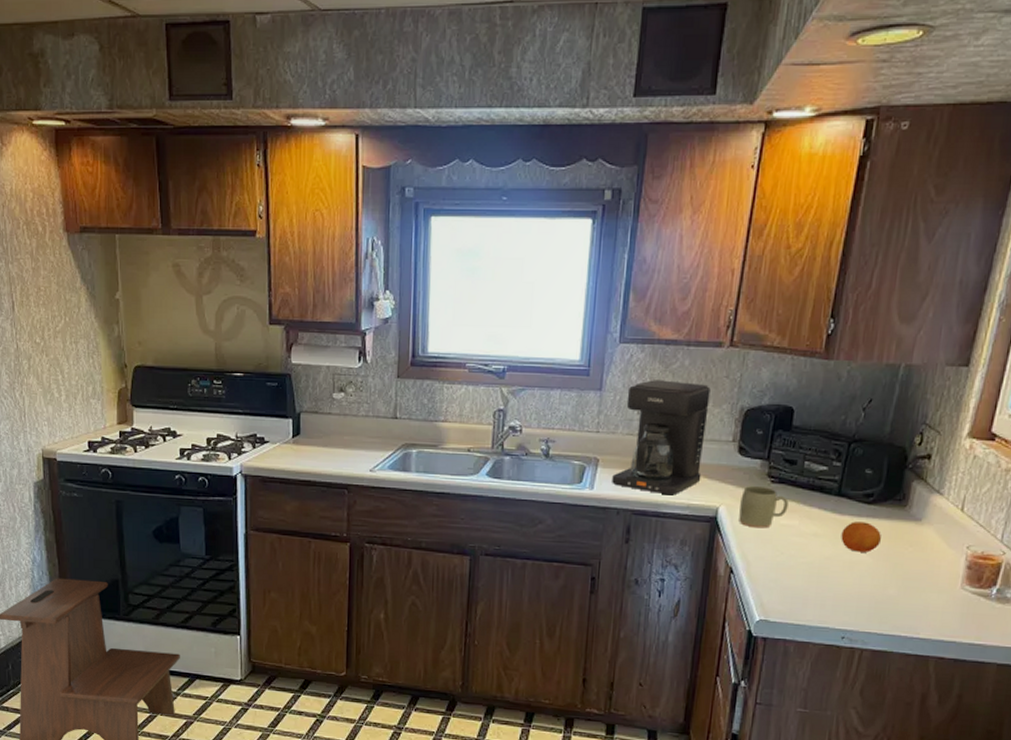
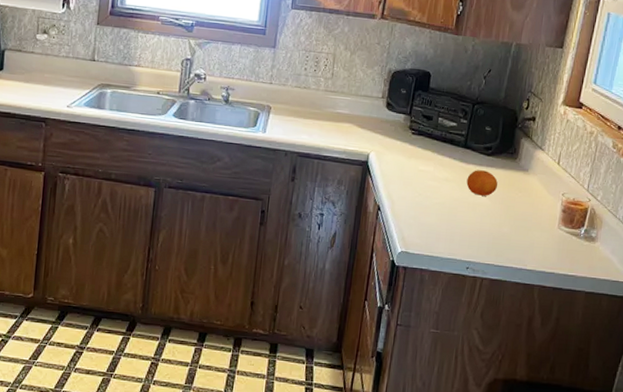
coffee maker: present [612,380,711,496] -> none [281,42,365,141]
mug: present [739,485,789,528] -> none [386,135,426,173]

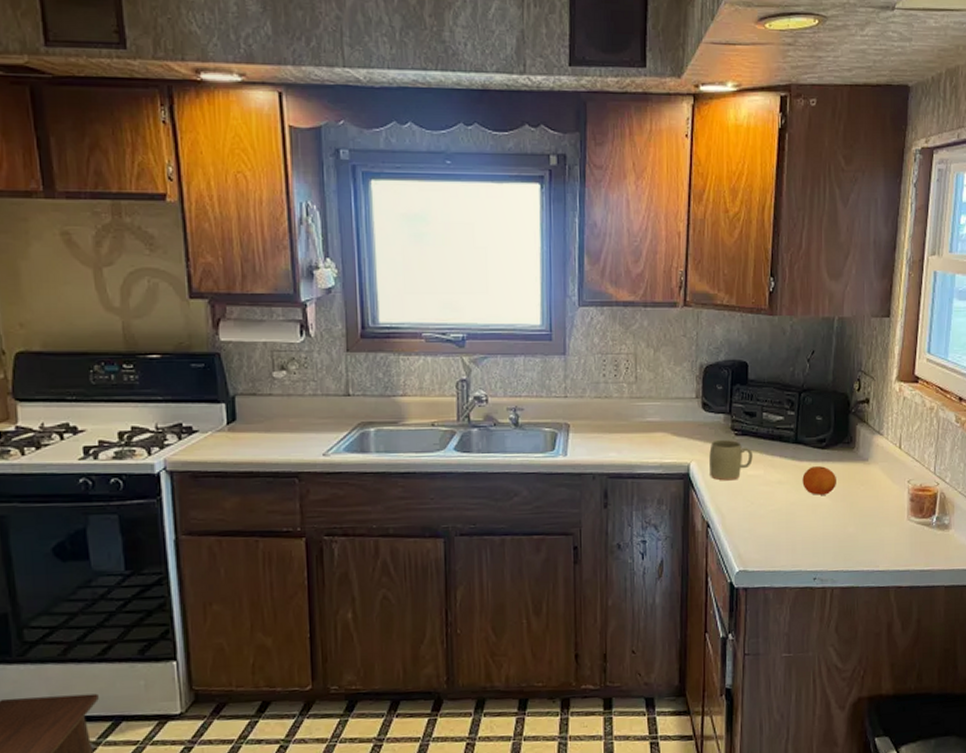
mug: none [386,135,426,173] -> present [709,439,753,481]

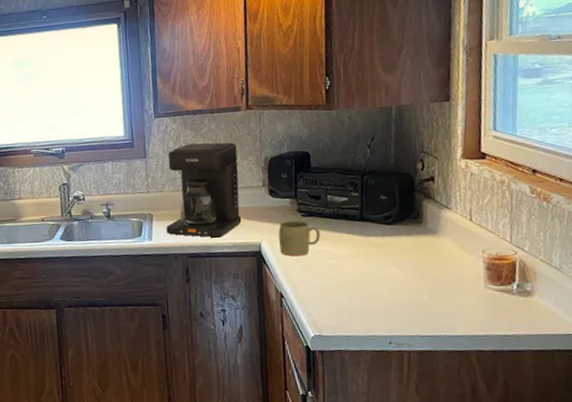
coffee maker: none [585,341,671,456] -> present [166,142,242,238]
fruit: present [802,466,836,495] -> none [370,240,406,267]

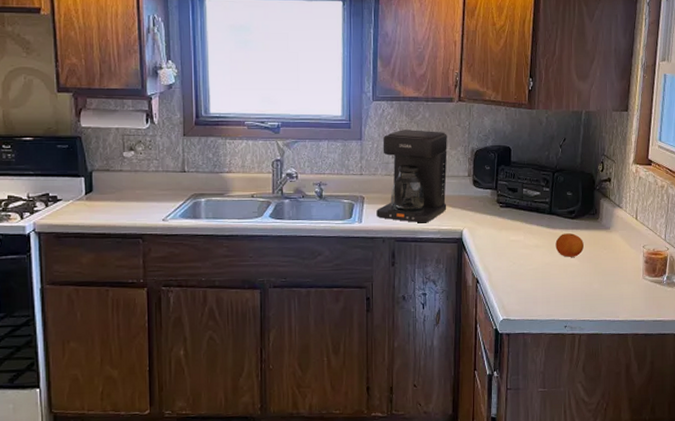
mug: present [278,220,321,257] -> none [479,210,515,245]
fruit: none [370,240,406,267] -> present [555,233,584,257]

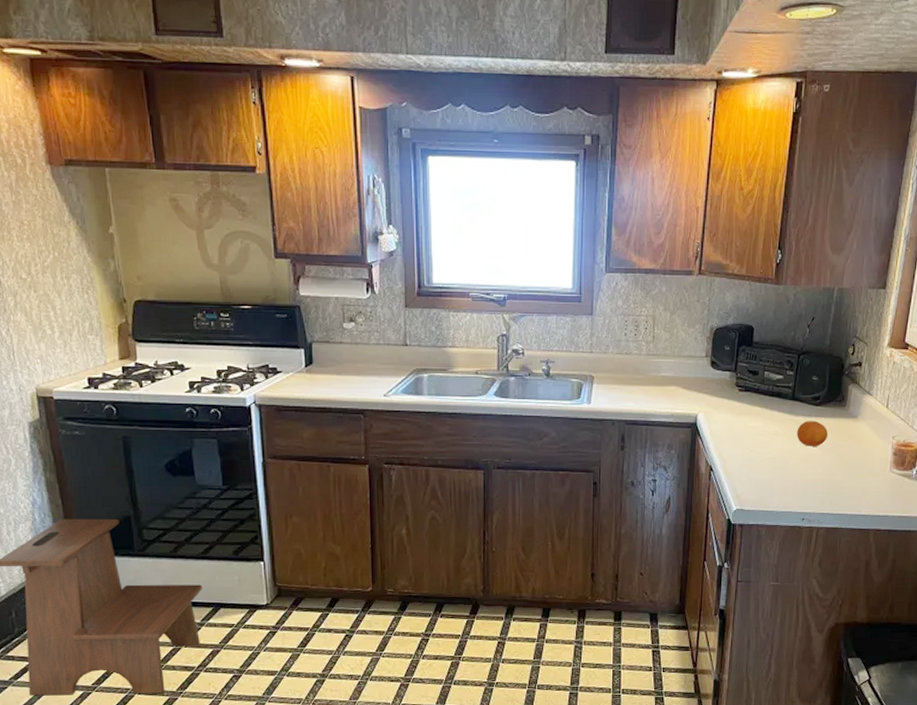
coffee maker: present [376,130,447,223] -> none [606,305,685,406]

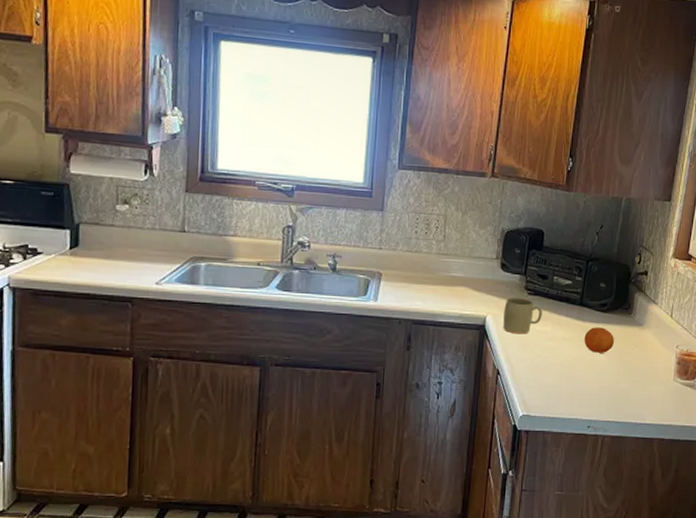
mug: none [715,394,754,431] -> present [503,297,543,334]

